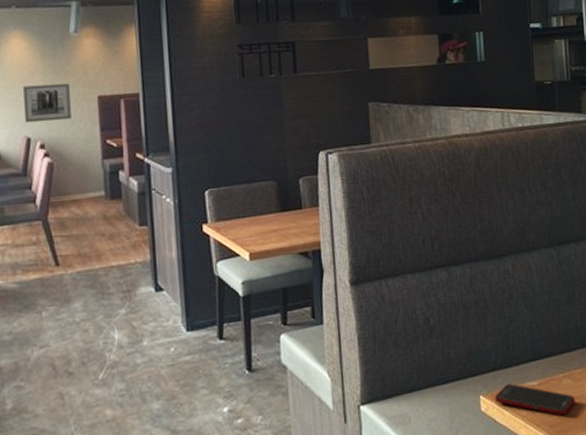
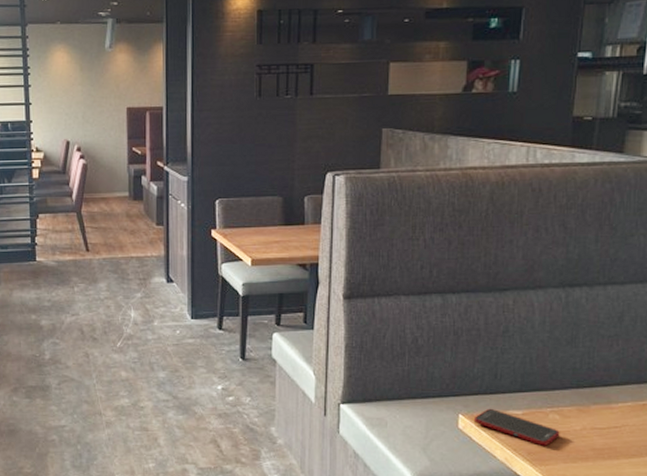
wall art: present [22,82,73,123] -> none [64,94,105,128]

